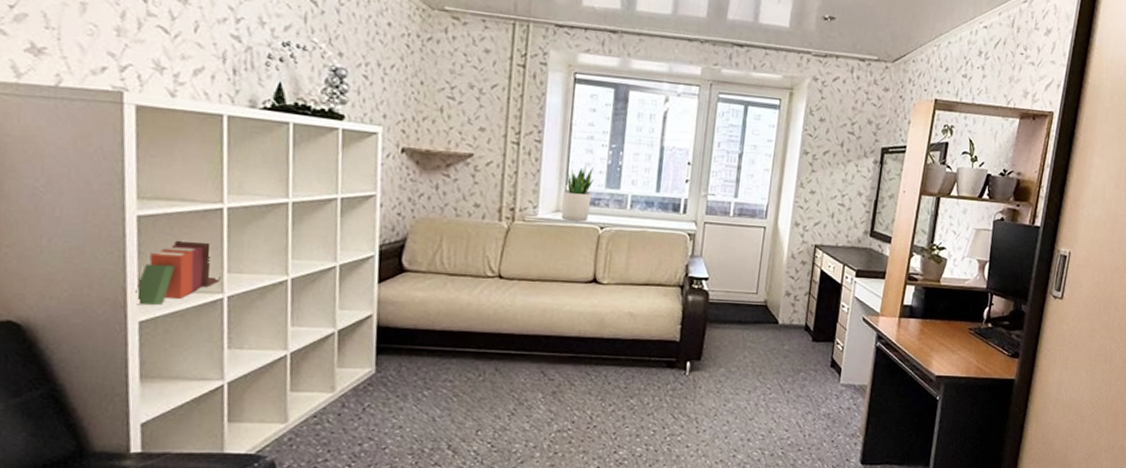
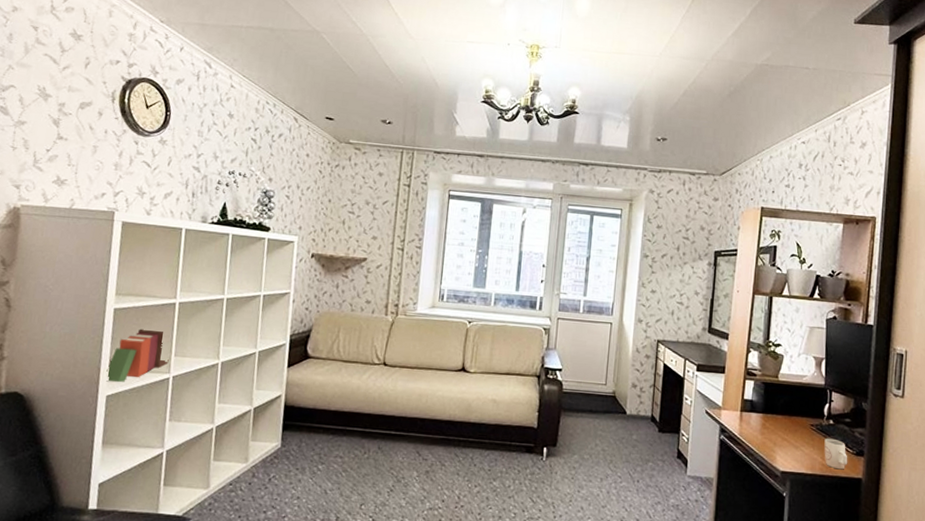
planter: present [561,166,594,222] -> none [436,269,463,316]
mug: none [980,341,1003,372] -> present [824,438,848,470]

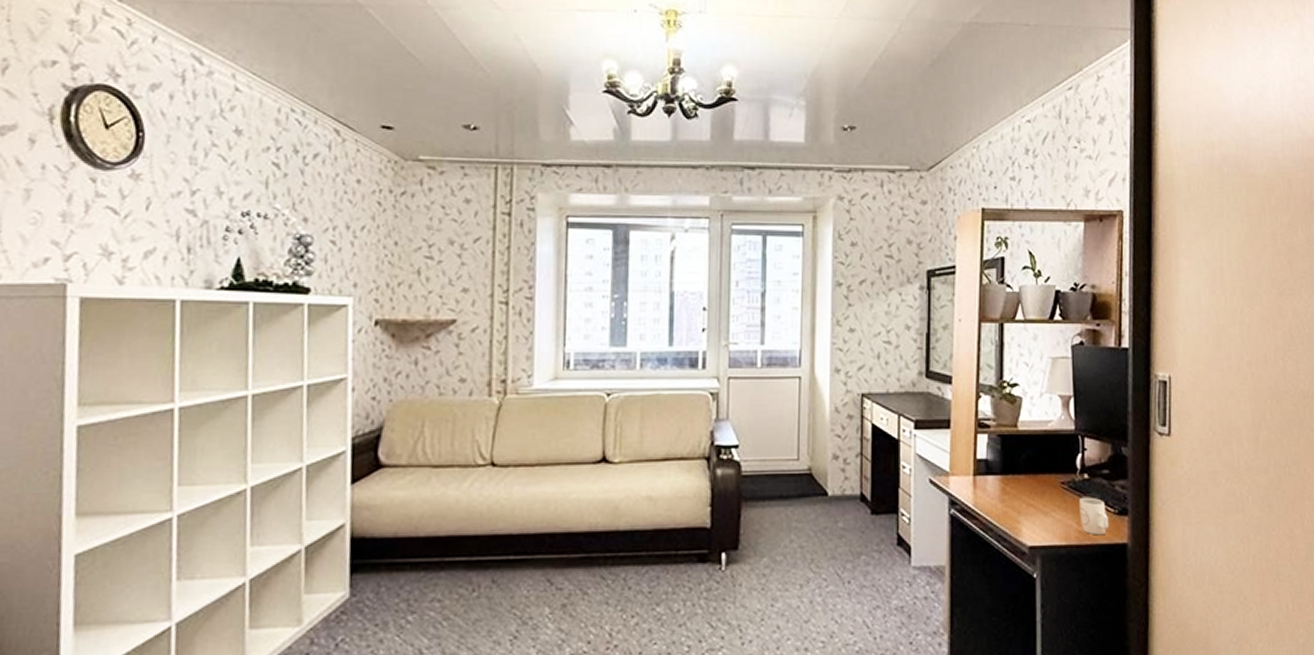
books: present [106,328,169,383] -> none [72,449,169,534]

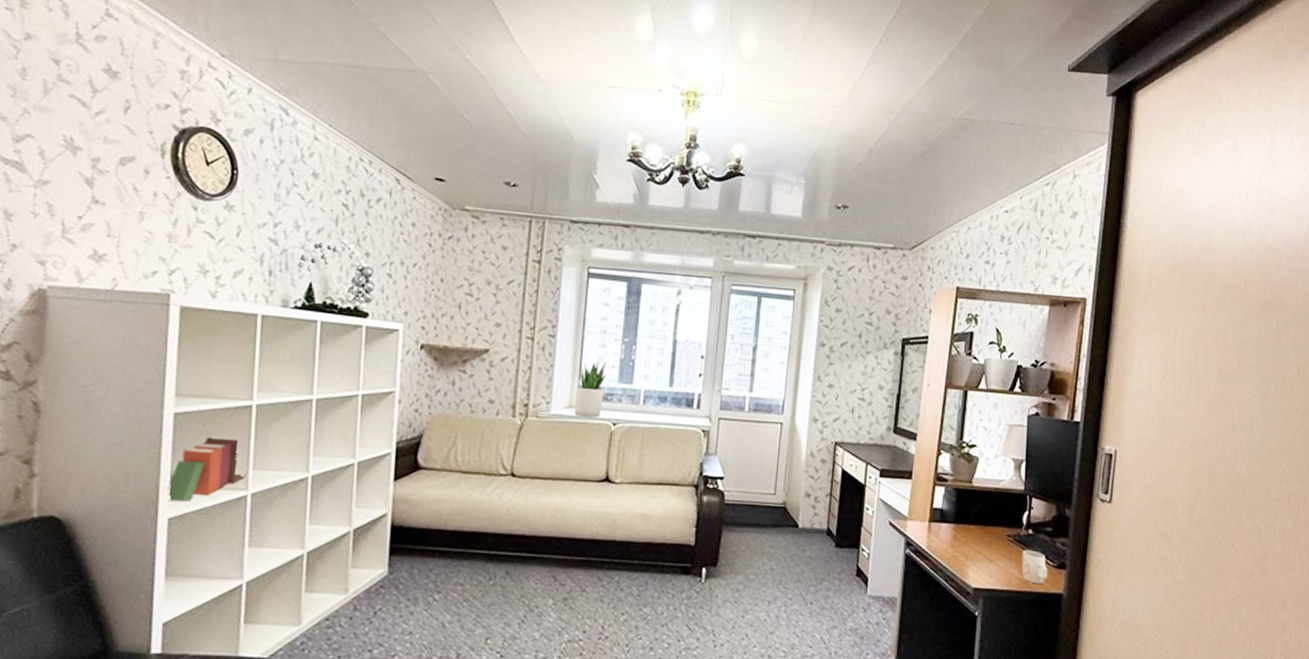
books: none [72,449,169,534] -> present [167,436,246,503]
planter: none [560,323,595,389] -> present [574,361,606,418]

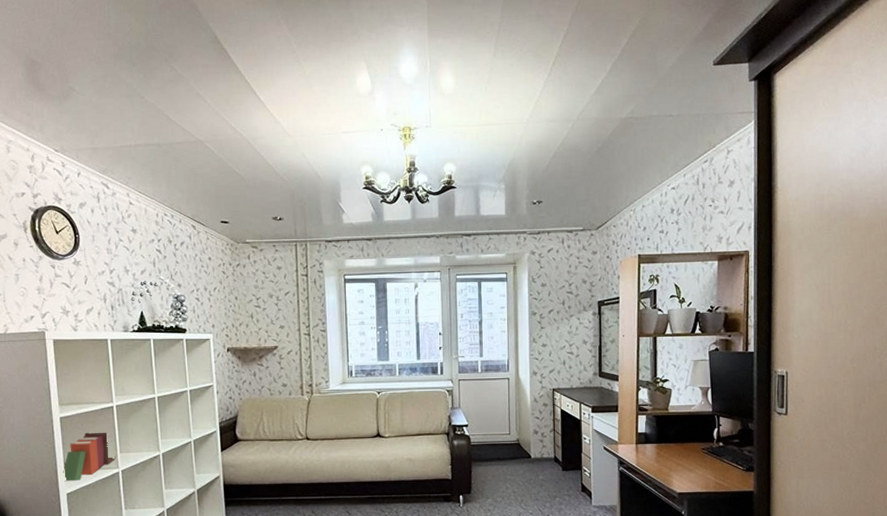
planter: present [574,361,606,418] -> none [347,346,369,390]
mug: present [1021,549,1048,585] -> none [716,458,740,486]

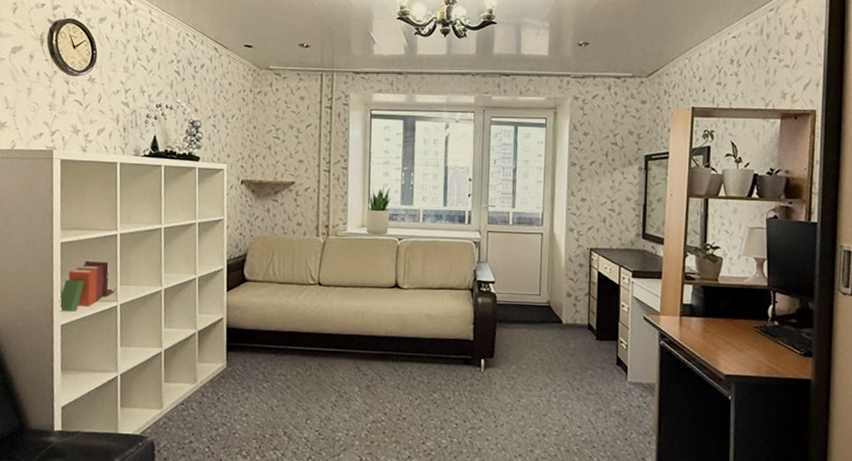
planter: none [347,346,369,390] -> present [366,187,391,234]

